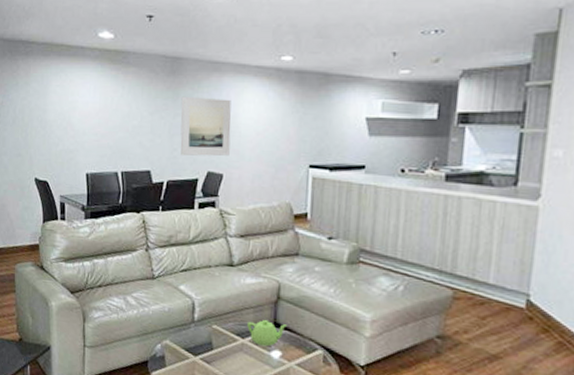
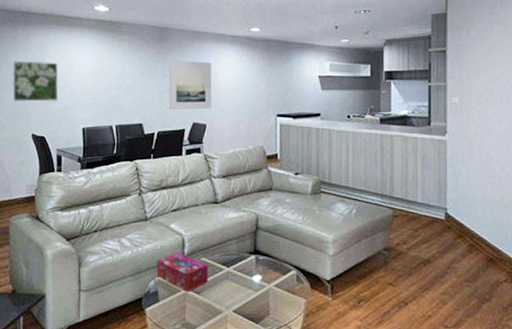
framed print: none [13,96,61,144] -> present [12,60,59,103]
tissue box: none [164,316,221,361] -> present [156,252,208,292]
teapot: present [247,320,287,347] -> none [231,249,265,273]

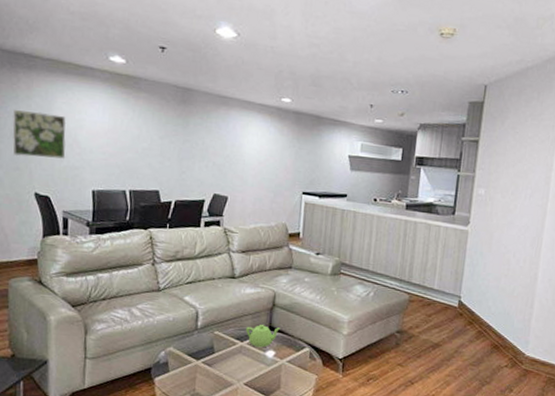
tissue box: present [156,252,208,292] -> none [167,325,222,364]
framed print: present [168,60,212,110] -> none [189,124,237,181]
teapot: none [231,249,265,273] -> present [246,325,280,348]

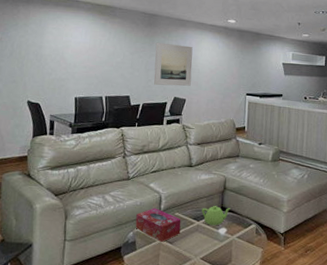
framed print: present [12,109,67,160] -> none [11,34,56,73]
tissue box: none [167,325,222,364] -> present [135,208,181,242]
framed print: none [189,124,237,181] -> present [154,42,193,86]

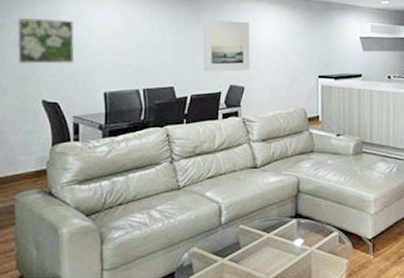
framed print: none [11,34,56,73] -> present [16,17,75,65]
tissue box: present [135,208,181,242] -> none [191,221,247,262]
teapot: present [202,206,230,226] -> none [272,213,306,237]

